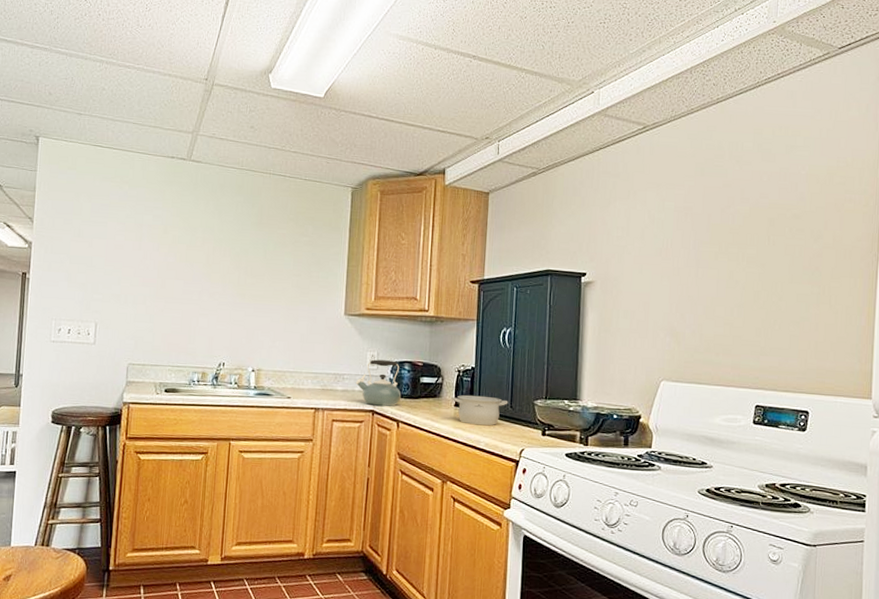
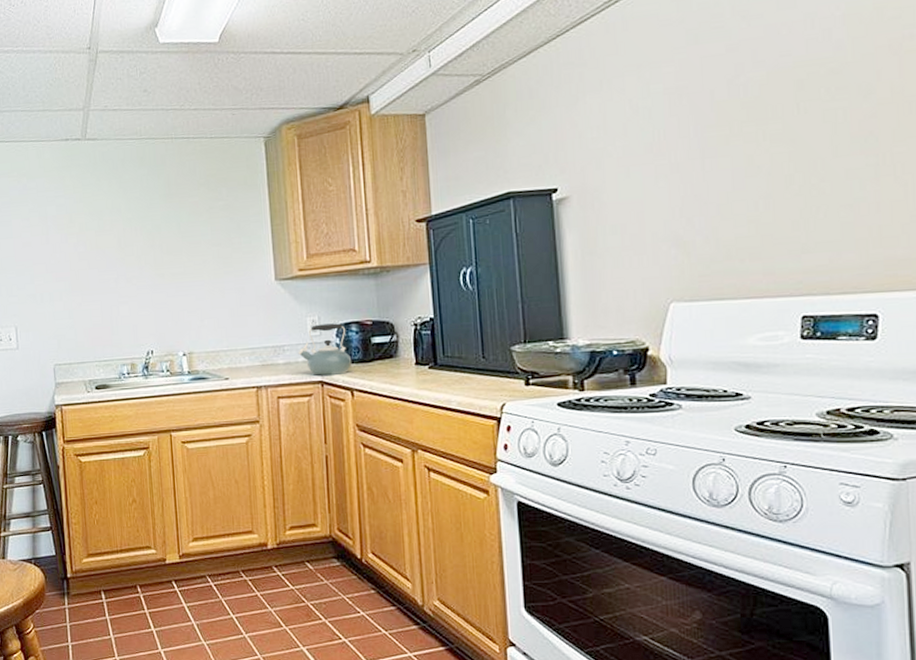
cooking pot: present [451,395,508,426] -> none [410,348,479,384]

